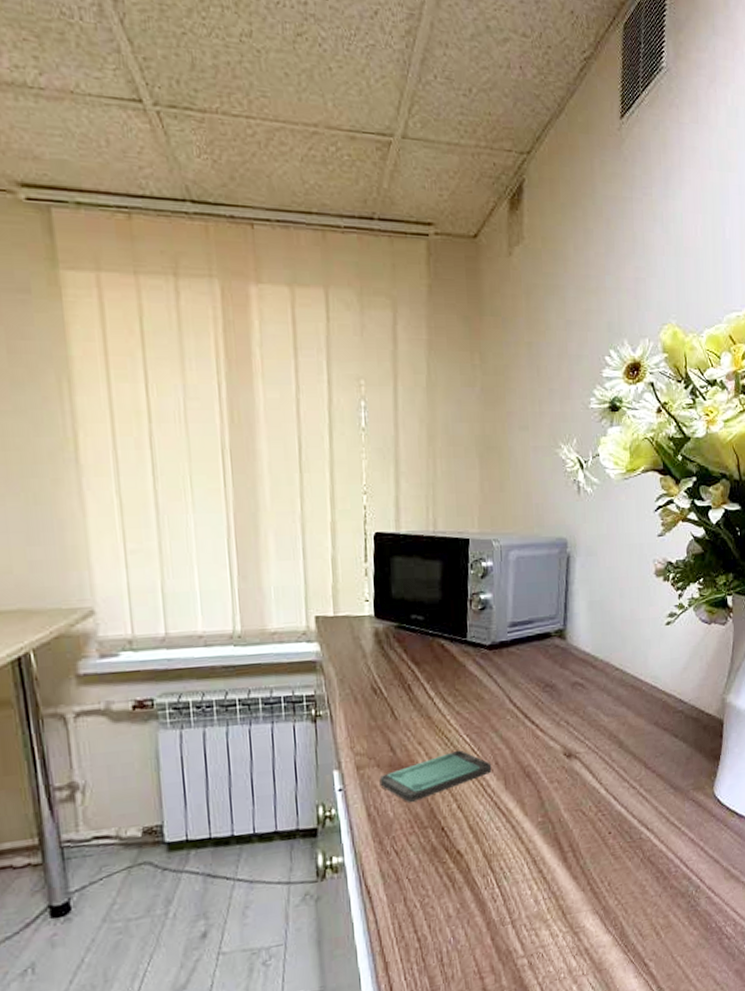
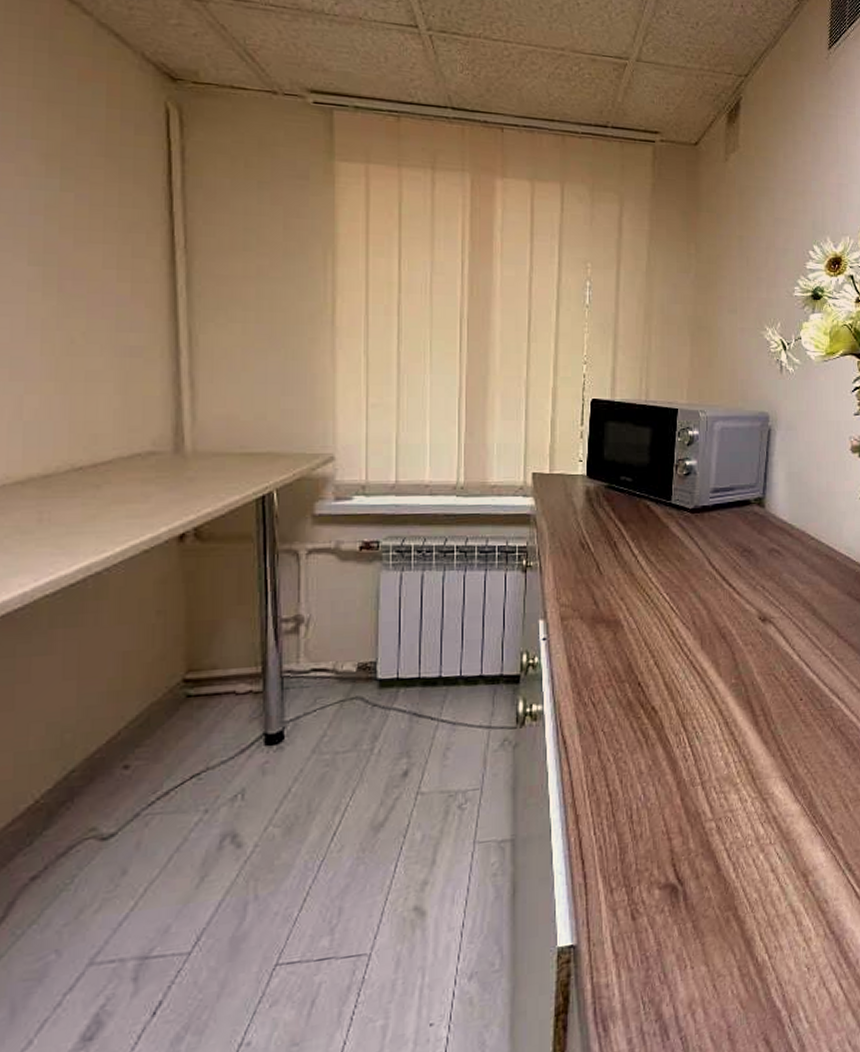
smartphone: present [379,750,492,802] -> none [582,607,689,655]

